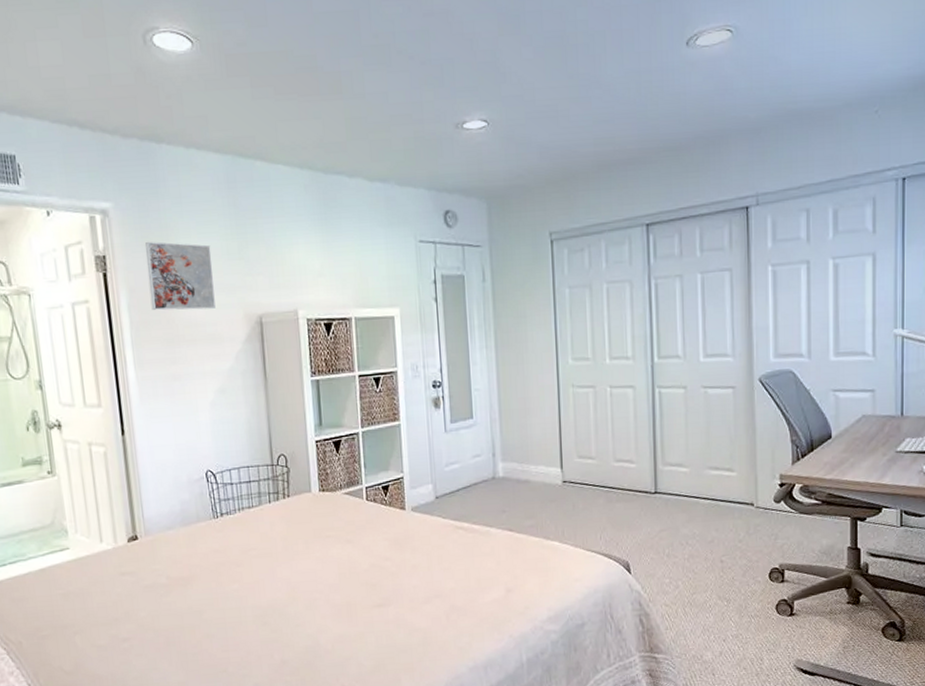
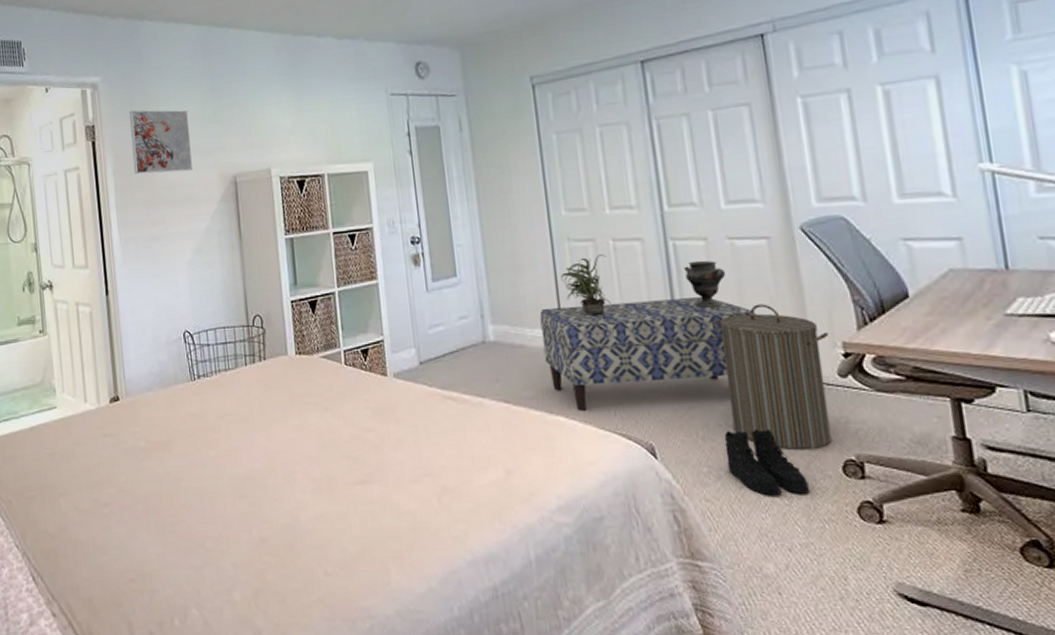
bench: none [543,438,719,536] -> present [539,297,757,411]
potted plant: none [564,399,604,453] -> present [561,254,611,315]
decorative vase: none [665,406,699,447] -> present [683,260,726,308]
boots: none [684,546,743,599] -> present [724,428,809,495]
laundry hamper: none [685,443,771,562] -> present [714,304,832,451]

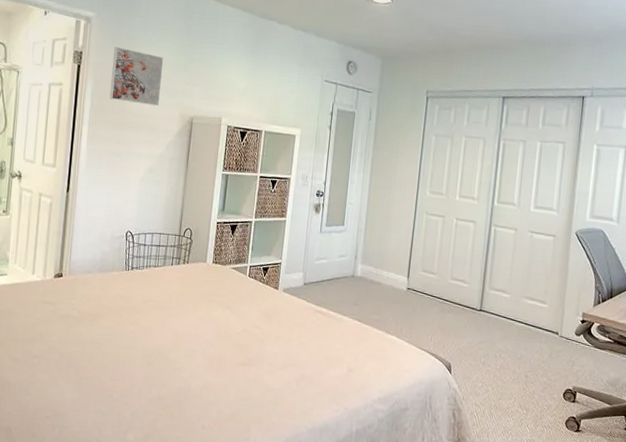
bench: present [539,297,757,411] -> none [392,259,536,335]
potted plant: present [561,254,611,315] -> none [416,227,450,270]
decorative vase: present [683,260,726,308] -> none [497,243,523,277]
laundry hamper: present [714,304,832,451] -> none [503,279,576,380]
boots: present [724,428,809,495] -> none [494,361,541,407]

